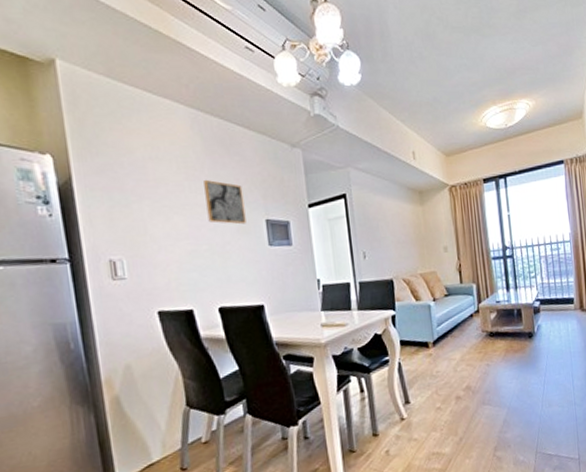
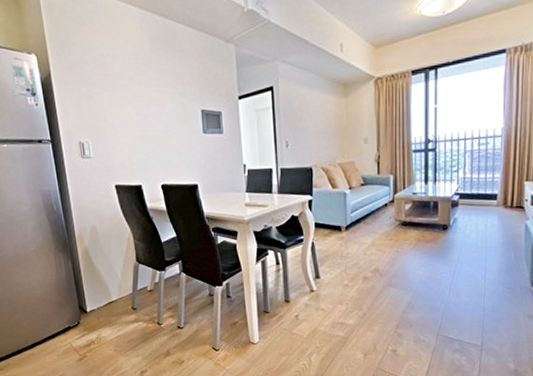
wall art: present [204,179,246,225] -> none [151,73,185,114]

